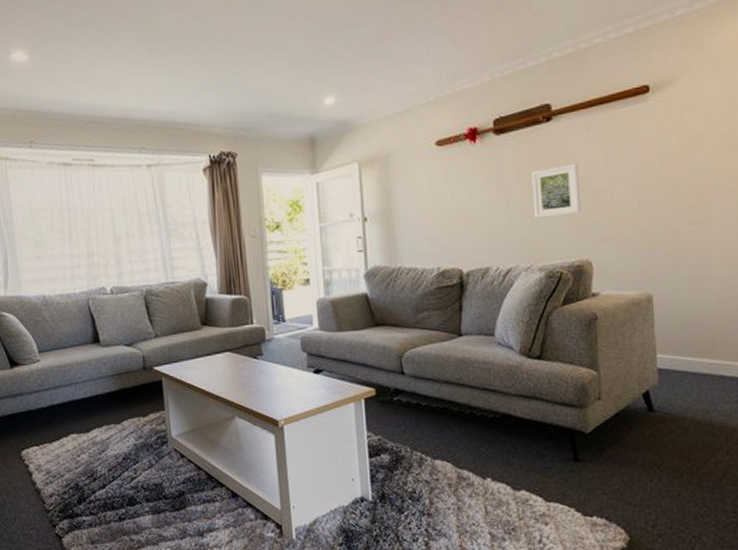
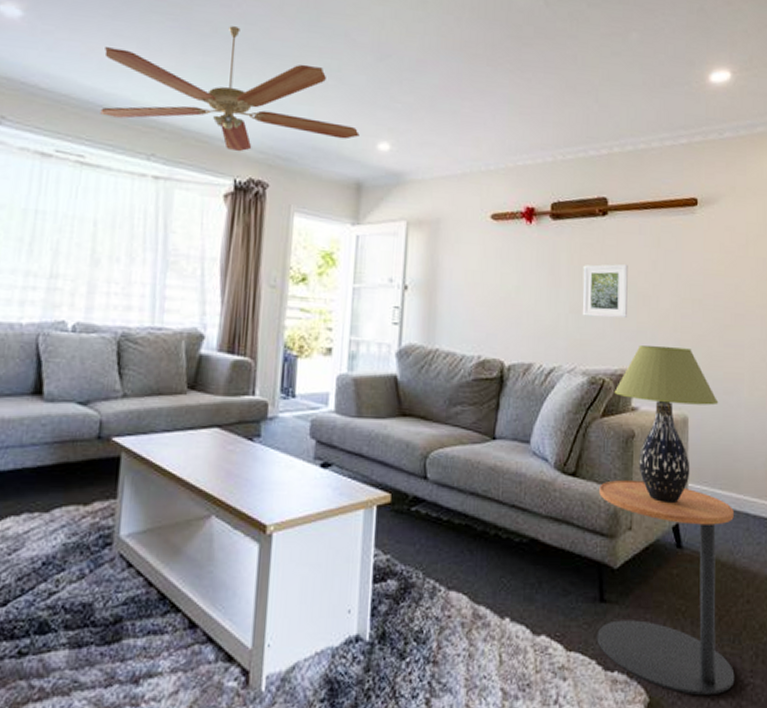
ceiling fan: none [92,25,307,132] -> present [100,26,360,152]
side table: none [565,357,717,534] -> present [597,480,735,696]
table lamp: none [572,232,685,375] -> present [614,345,719,504]

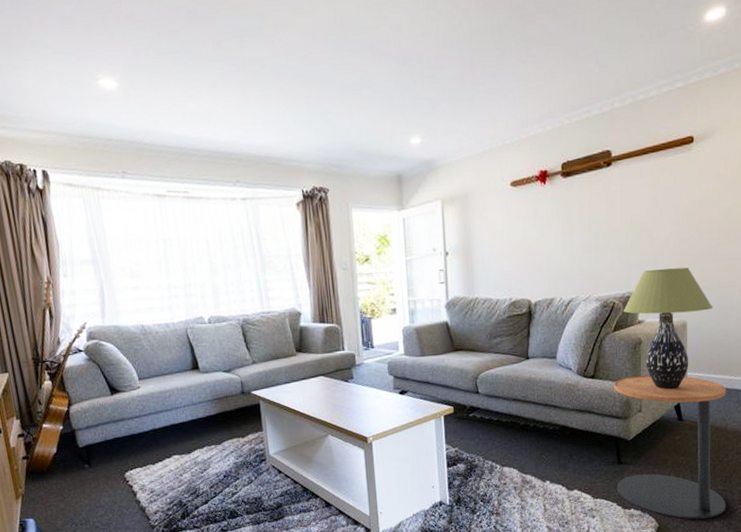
ceiling fan: present [100,26,360,152] -> none [184,59,394,167]
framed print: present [582,263,628,318] -> none [592,205,632,254]

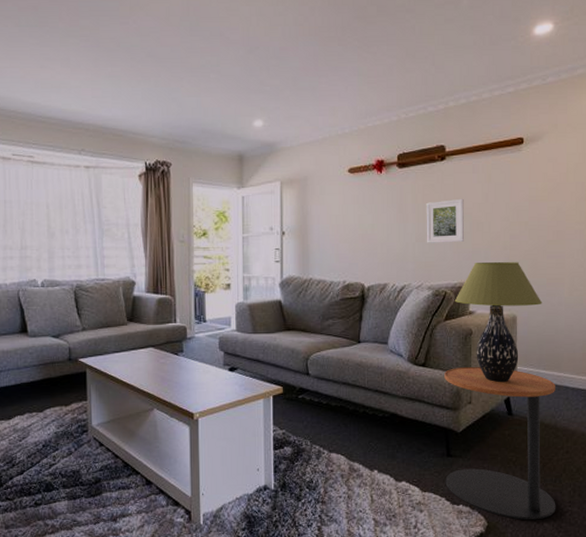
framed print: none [592,205,632,254] -> present [426,198,464,243]

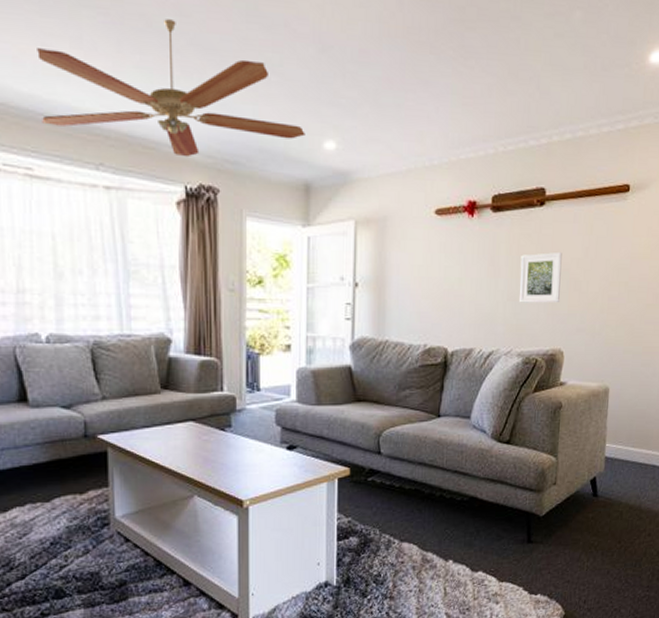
ceiling fan: none [38,40,238,141] -> present [37,19,305,158]
side table: present [444,367,556,520] -> none [524,444,643,608]
table lamp: present [454,262,543,383] -> none [545,327,637,462]

